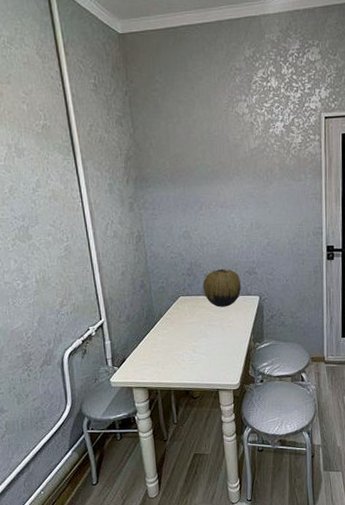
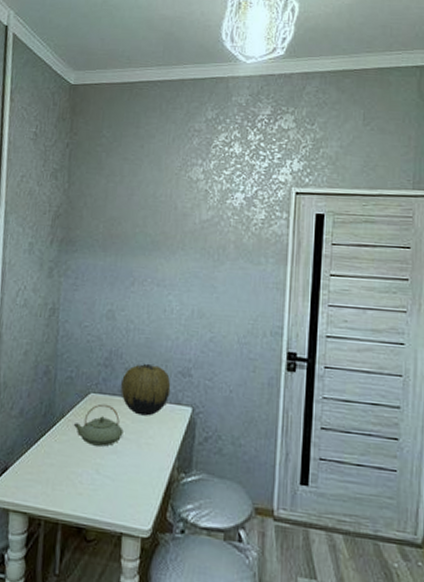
teapot: none [170,303,210,334] -> present [73,403,124,447]

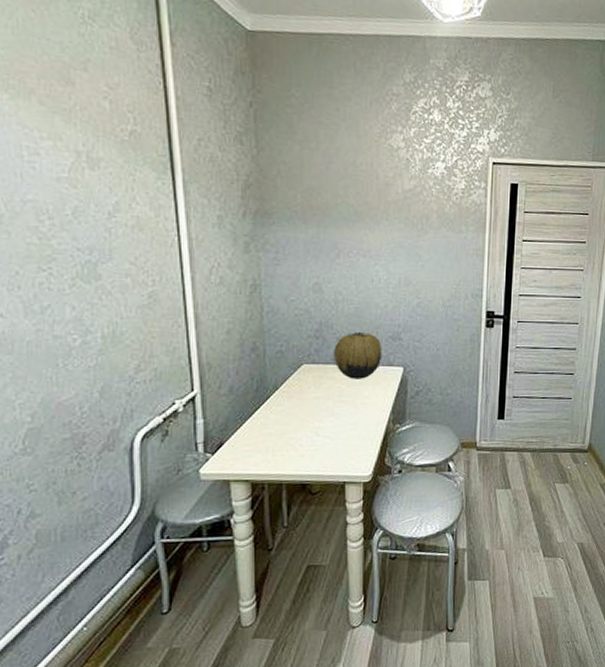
teapot: present [73,403,124,447] -> none [288,373,339,412]

